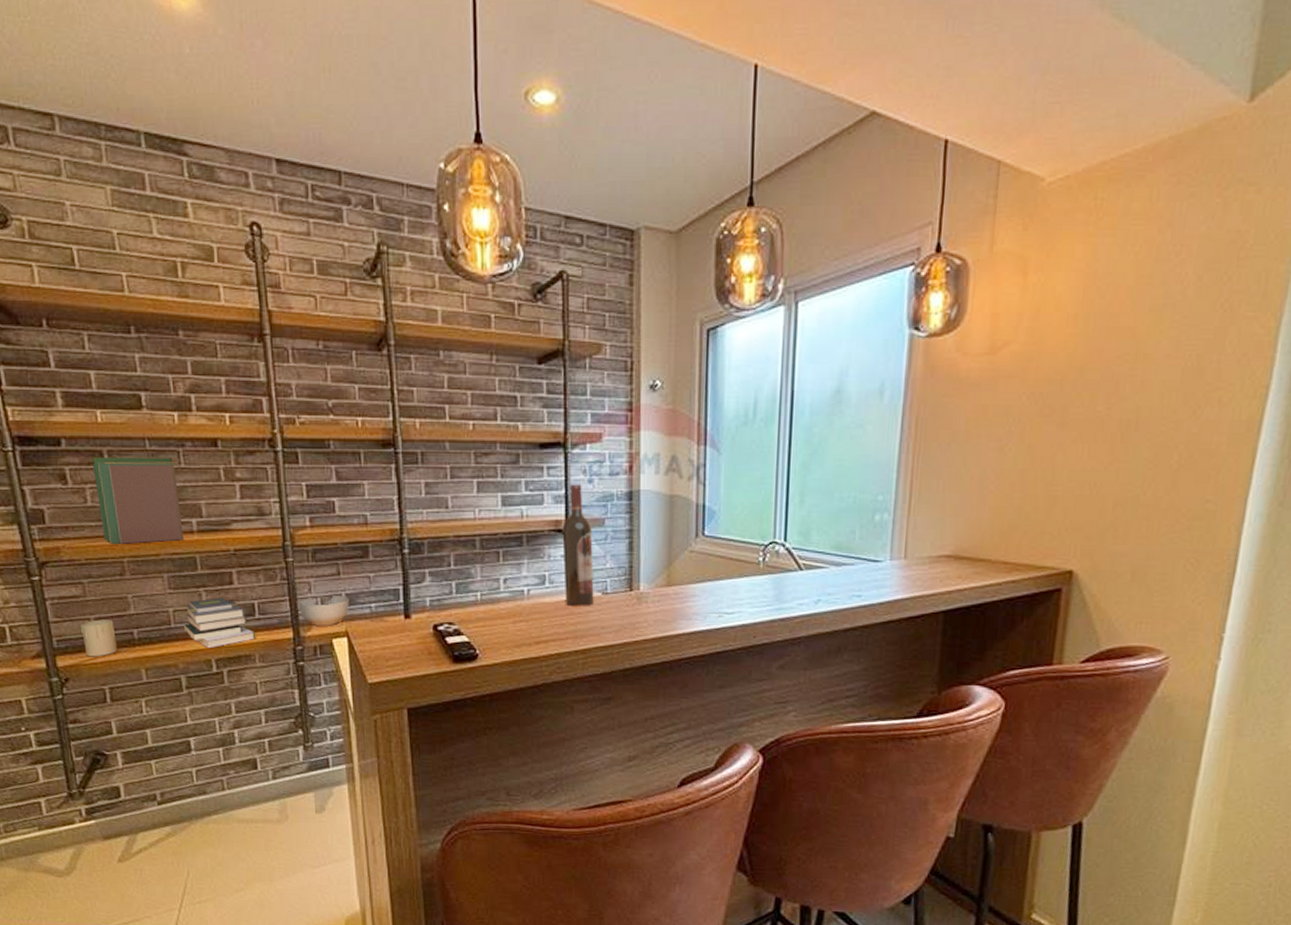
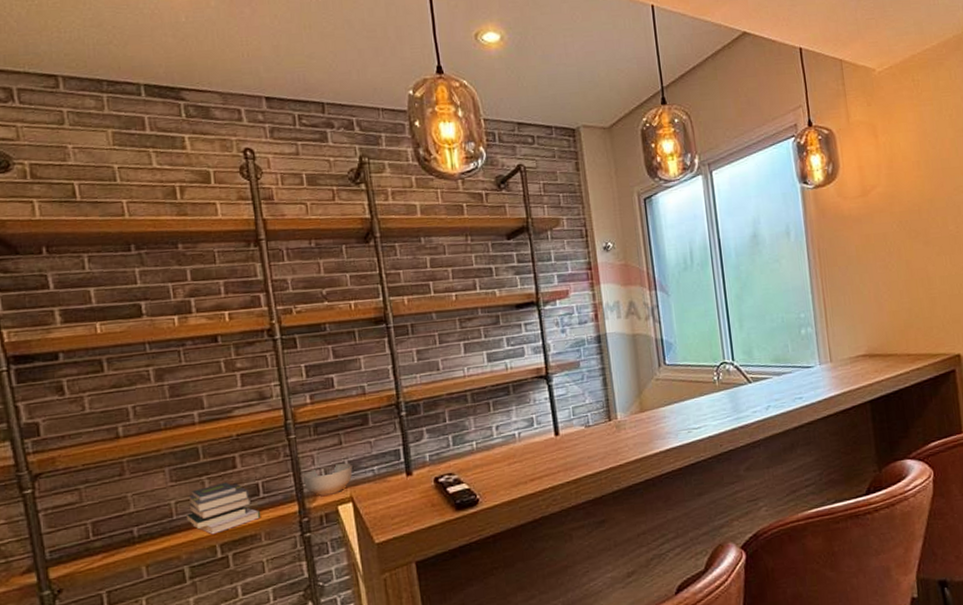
candle: present [81,619,117,657] -> none [76,521,116,563]
books: present [93,456,184,544] -> none [91,357,186,446]
wine bottle: present [562,484,594,606] -> none [543,334,579,442]

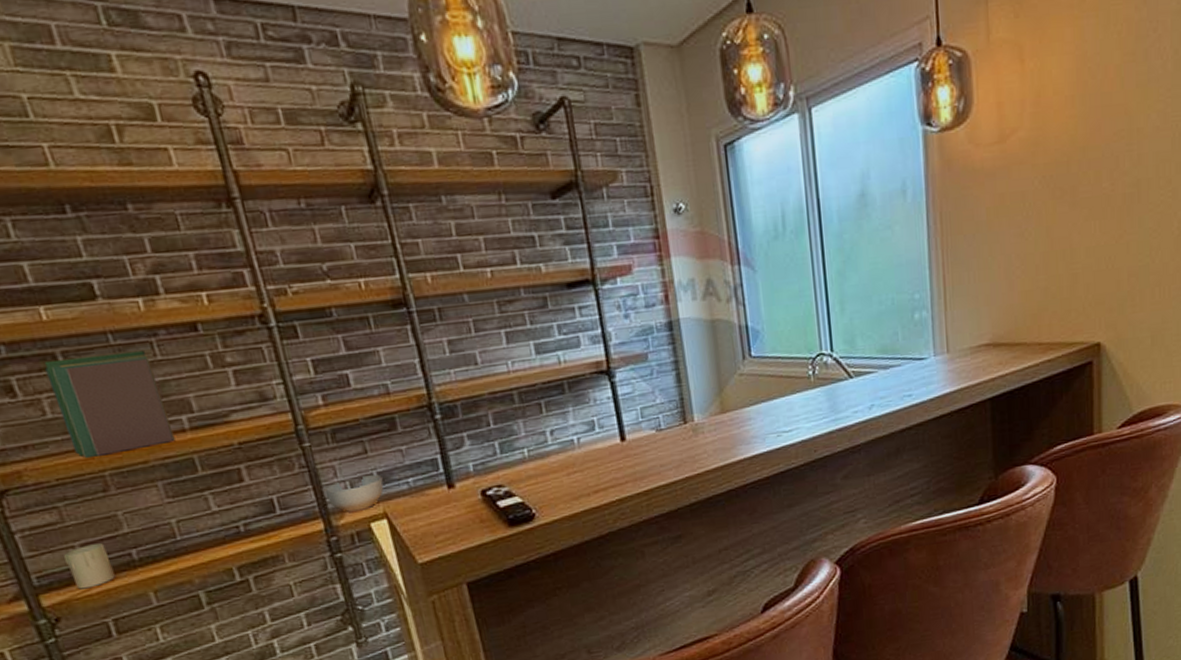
candle: none [76,521,116,563] -> present [64,543,116,590]
books: none [91,357,186,446] -> present [45,350,175,458]
books: present [187,482,261,535] -> none [190,497,281,557]

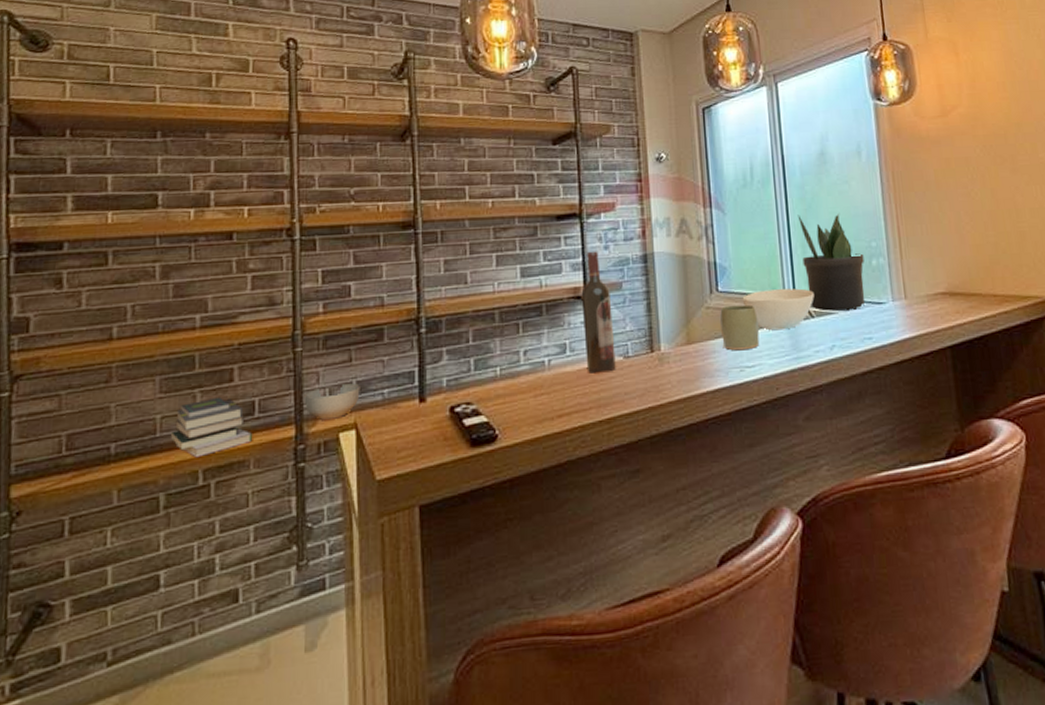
books: present [45,350,175,458] -> none [93,253,185,348]
candle: present [64,543,116,590] -> none [48,435,89,482]
books: none [190,497,281,557] -> present [171,396,253,458]
wine bottle: none [604,320,649,449] -> present [581,251,616,373]
mug: none [753,368,797,417] -> present [719,304,760,351]
bowl: none [777,348,853,394] -> present [742,288,814,331]
planter: none [835,264,906,371] -> present [797,214,865,312]

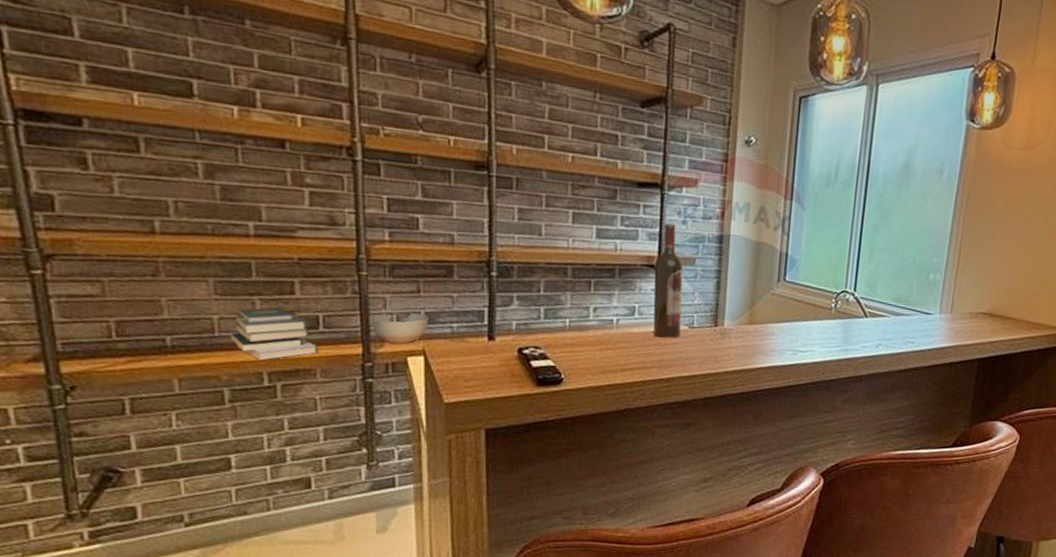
mug: present [719,304,760,351] -> none [781,295,818,337]
bowl: present [742,288,814,331] -> none [806,286,872,325]
planter: present [797,214,865,312] -> none [867,221,924,316]

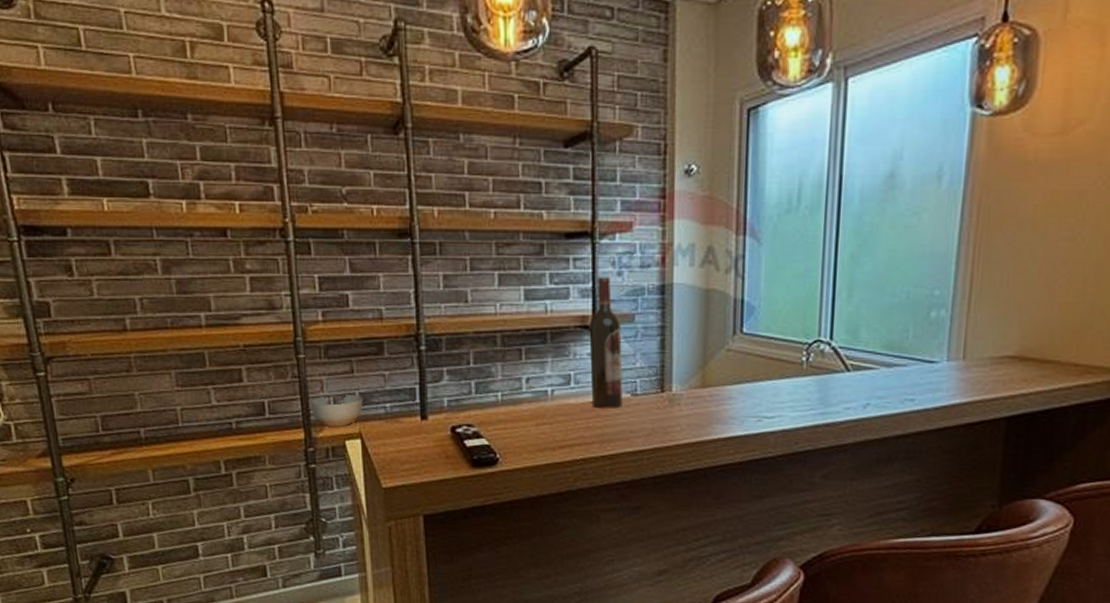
books: present [231,307,319,361] -> none [192,395,266,449]

